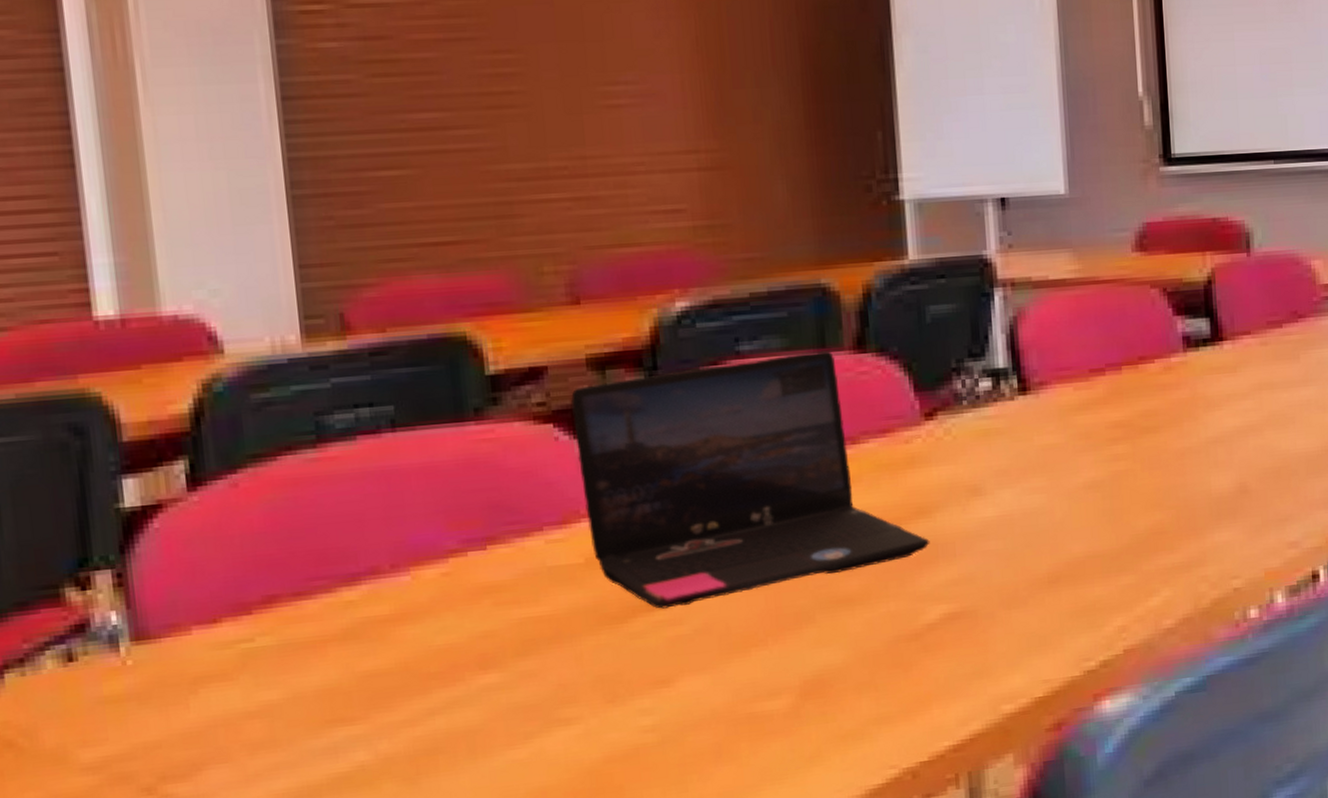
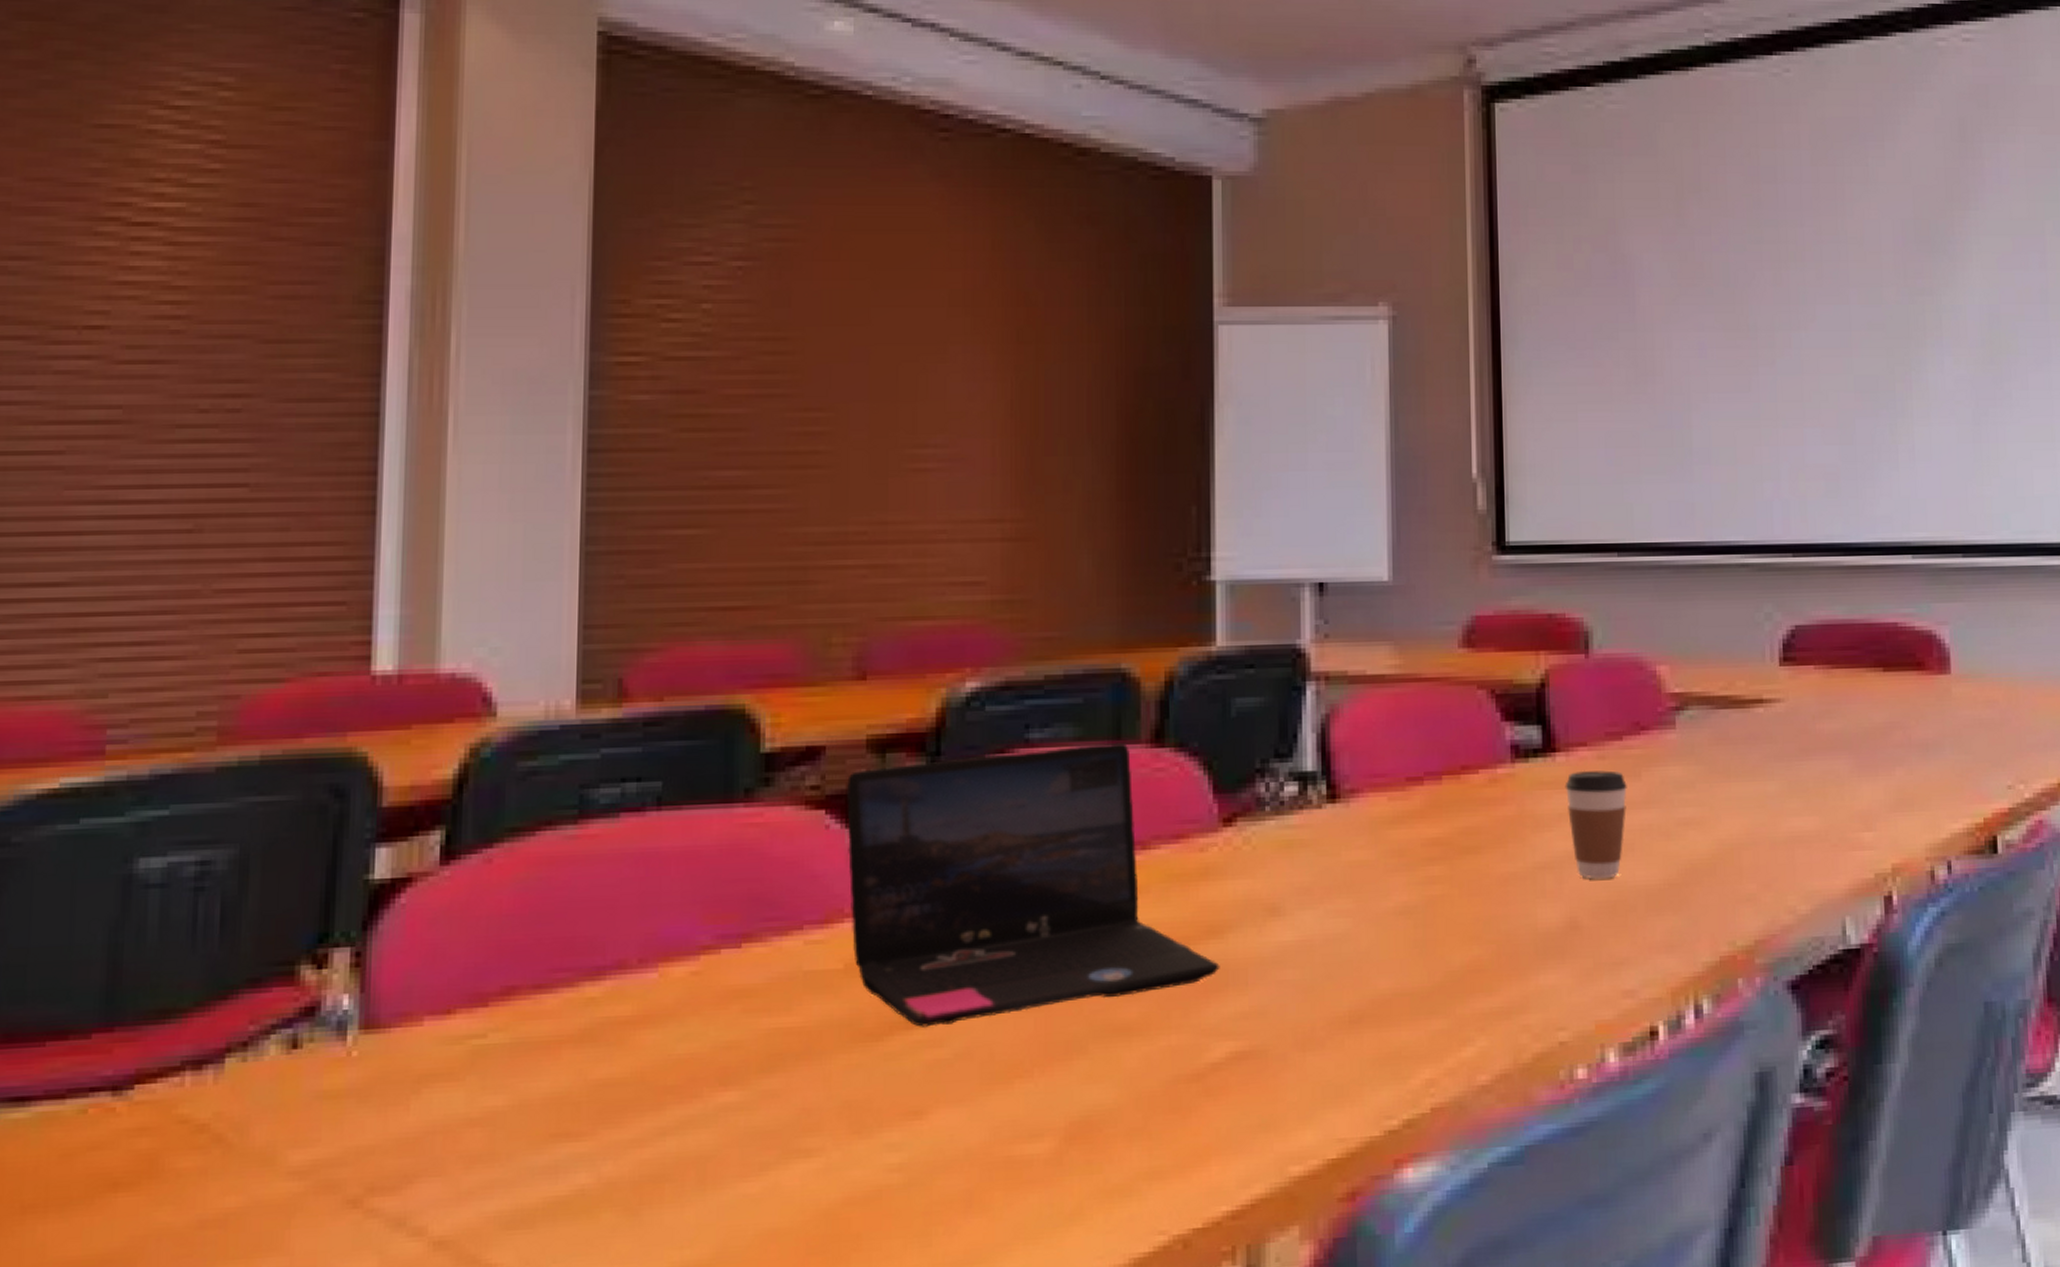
coffee cup: none [1232,354,1287,450] -> present [1565,770,1627,880]

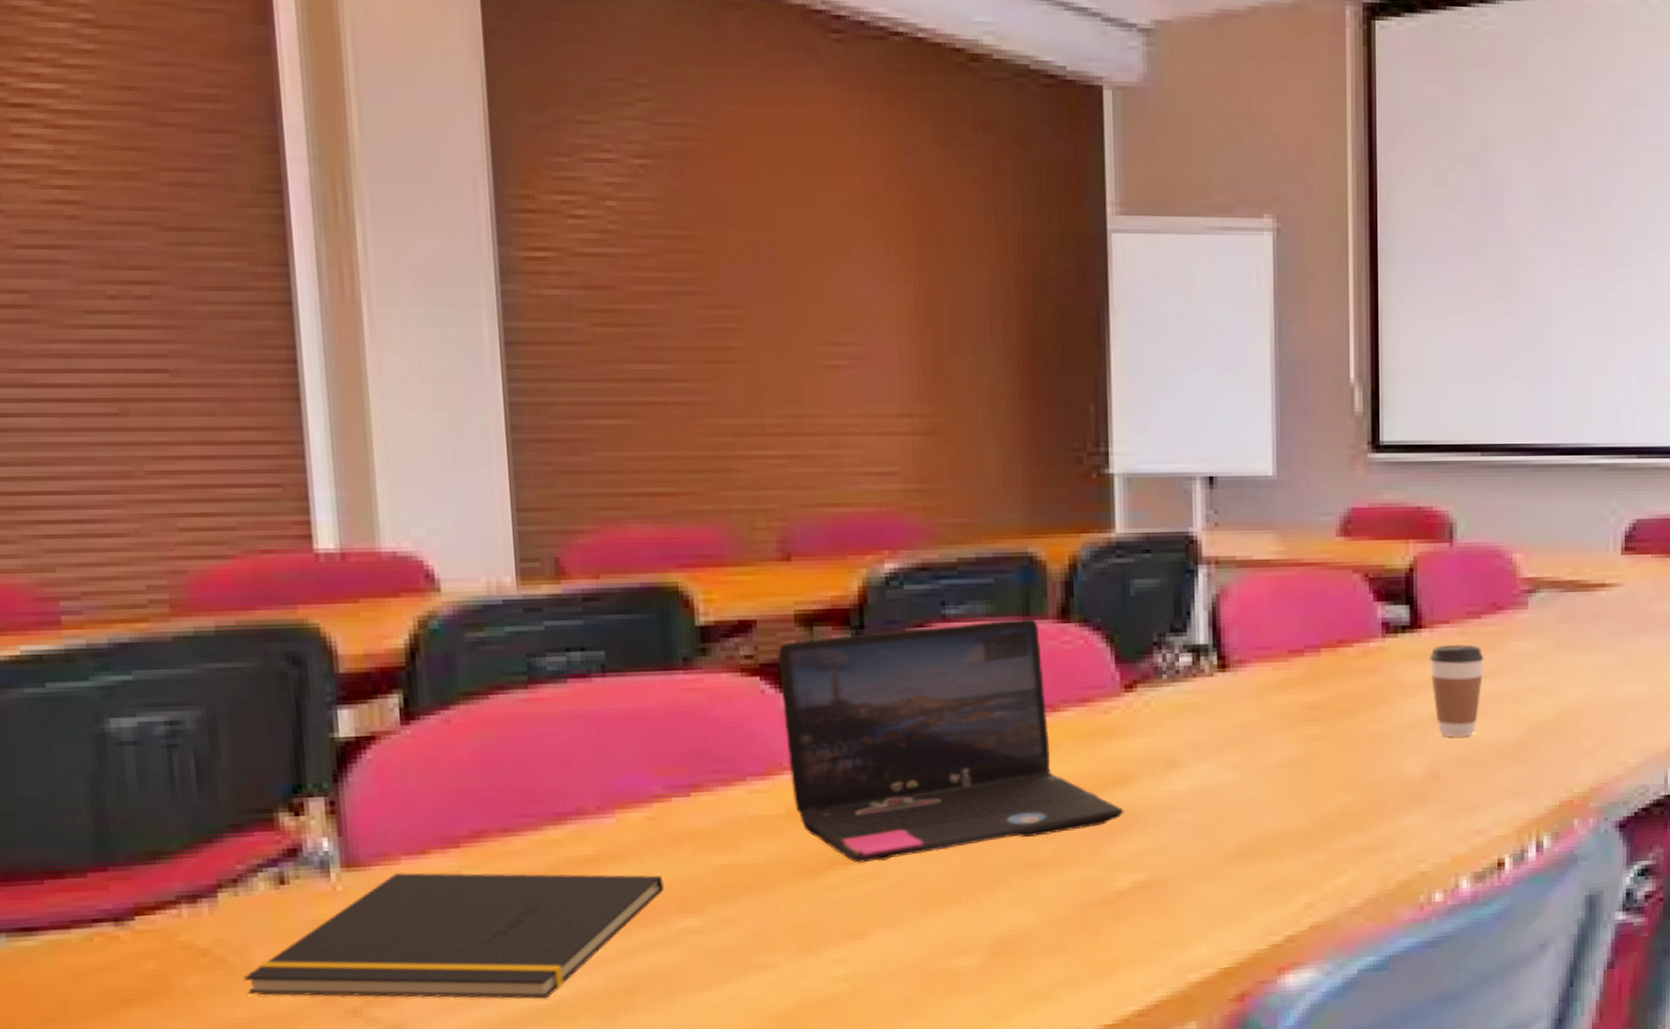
notepad: none [240,1035,705,1189] -> present [243,872,664,999]

